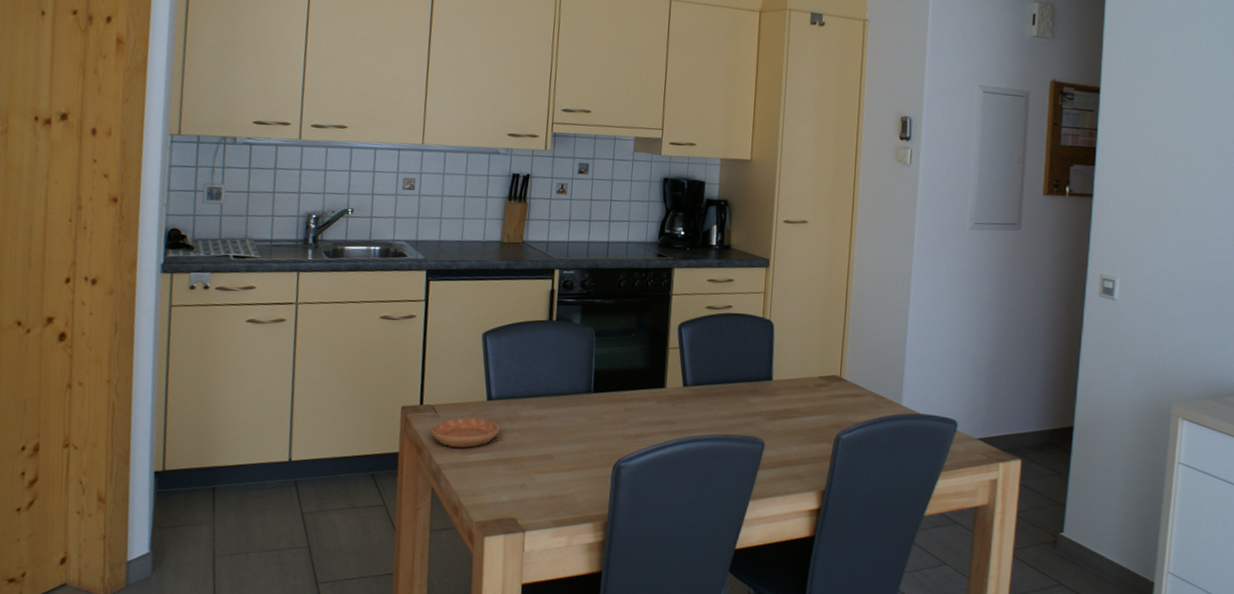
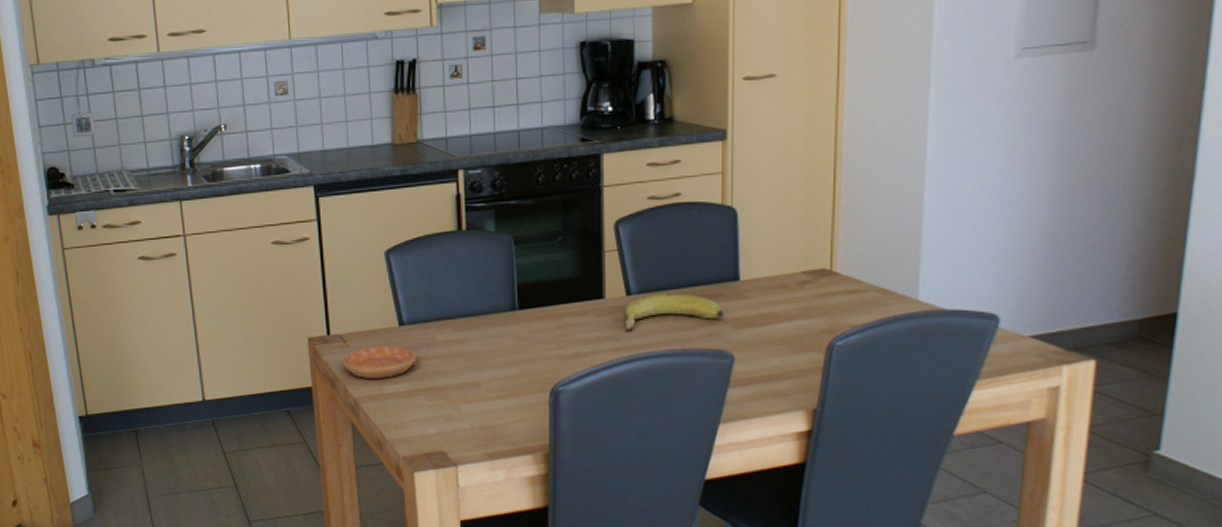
banana: none [680,386,759,417] -> present [624,292,724,330]

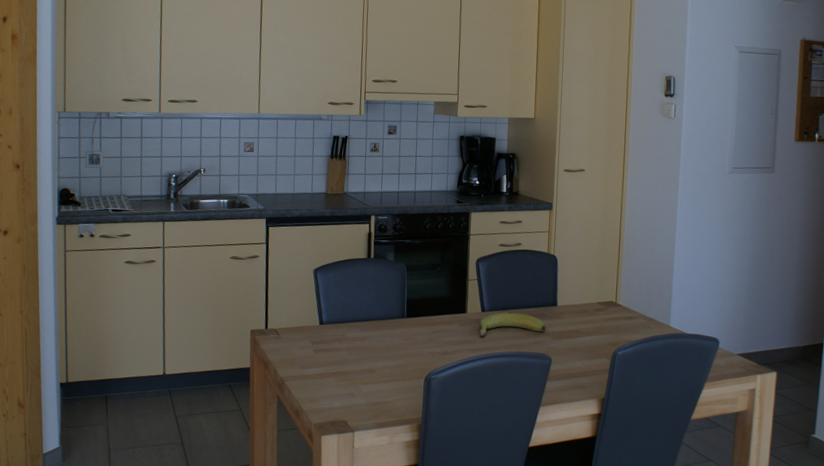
saucer: present [342,346,417,378] -> none [275,338,331,364]

